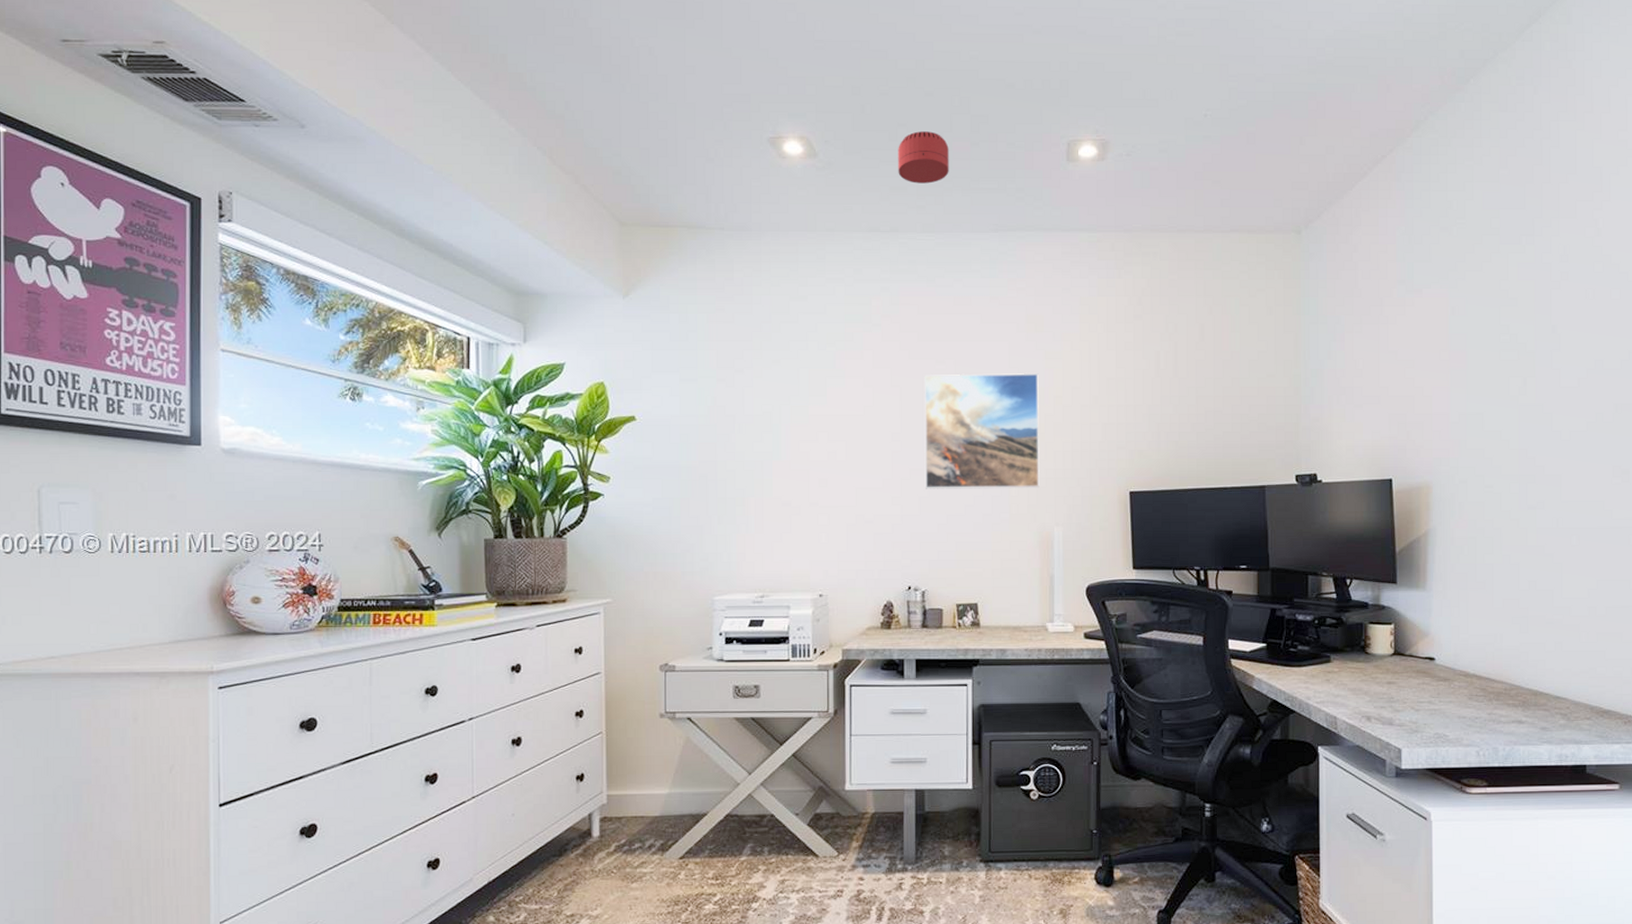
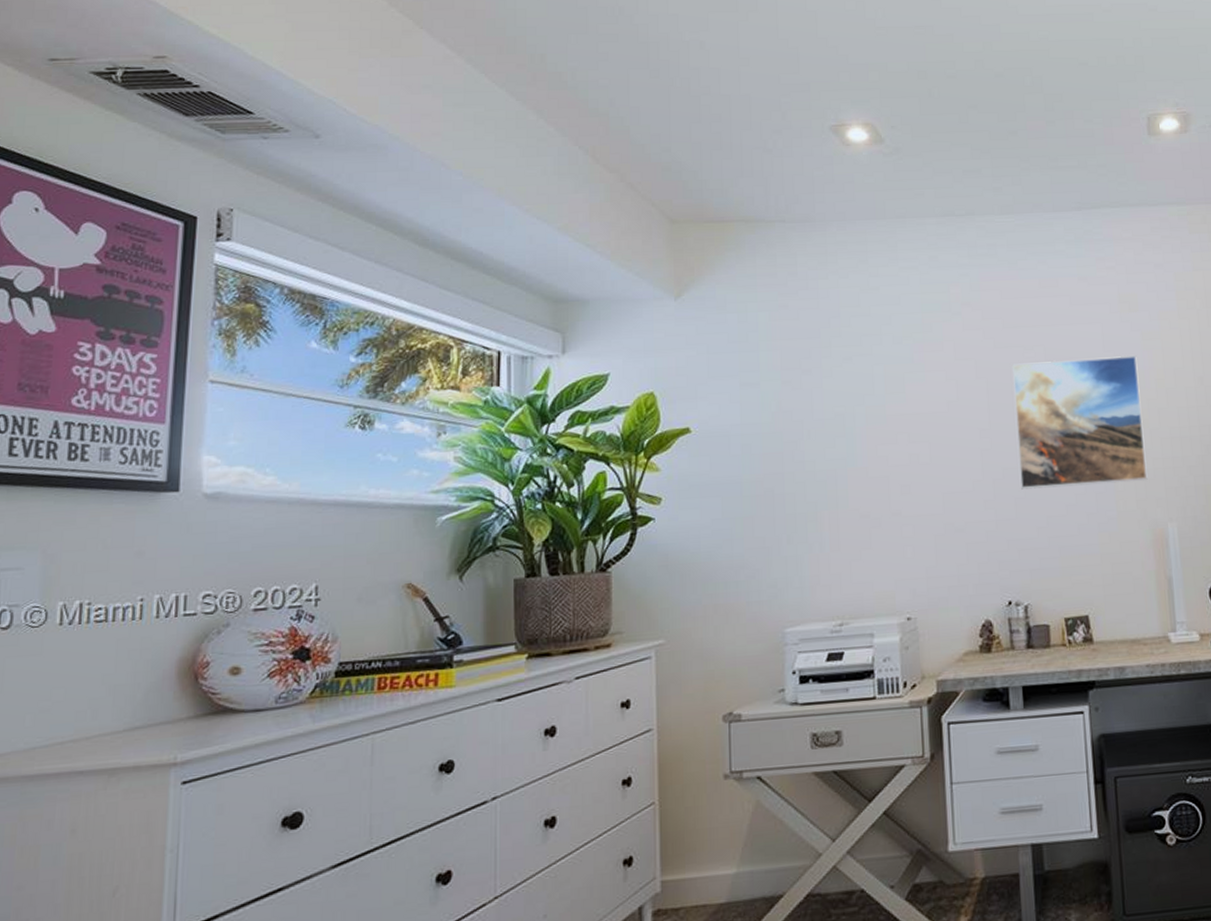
smoke detector: present [898,131,949,184] -> none [969,112,1025,165]

